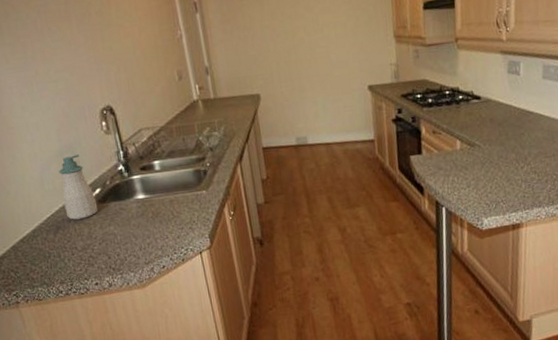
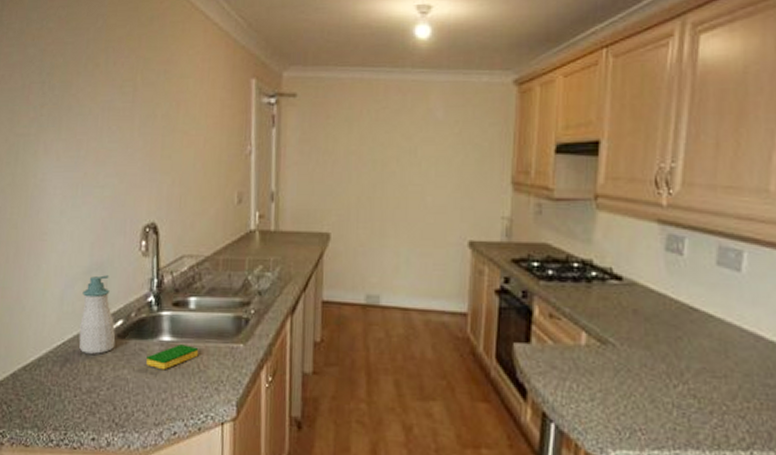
dish sponge: none [127,198,171,222] -> present [146,344,199,370]

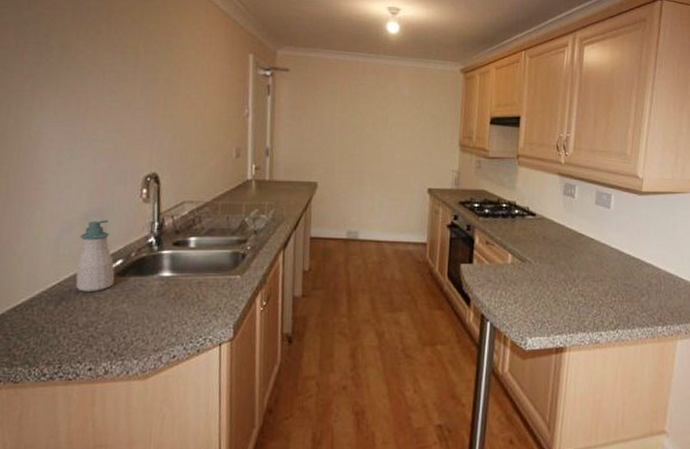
dish sponge: present [146,344,199,370] -> none [146,279,198,302]

